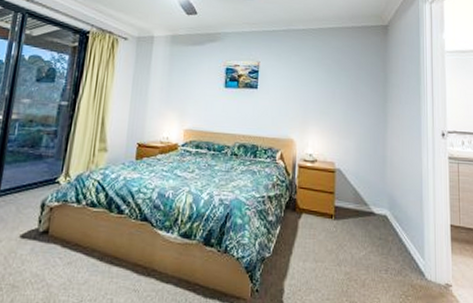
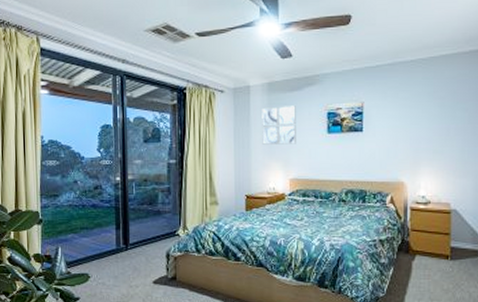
wall art: none [160,58,197,96] -> present [262,106,296,145]

